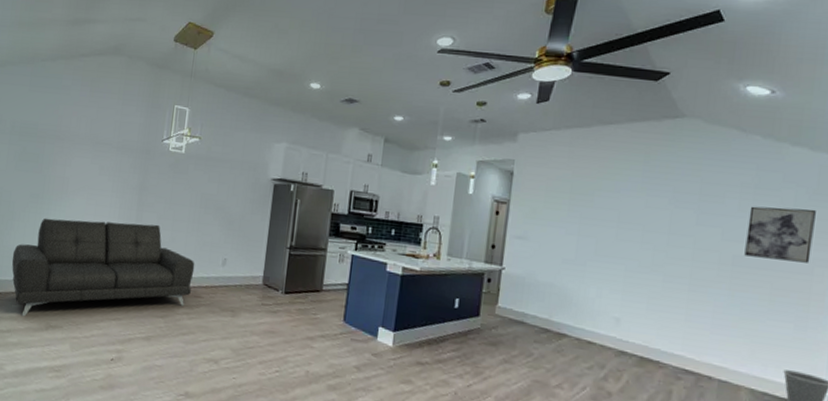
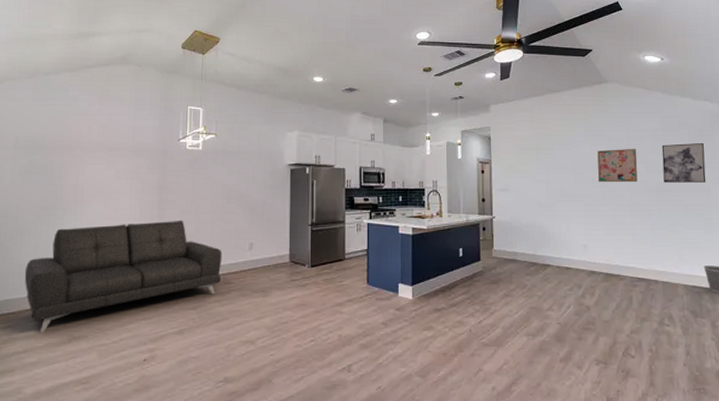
wall art: none [649,203,712,250] -> present [597,148,638,182]

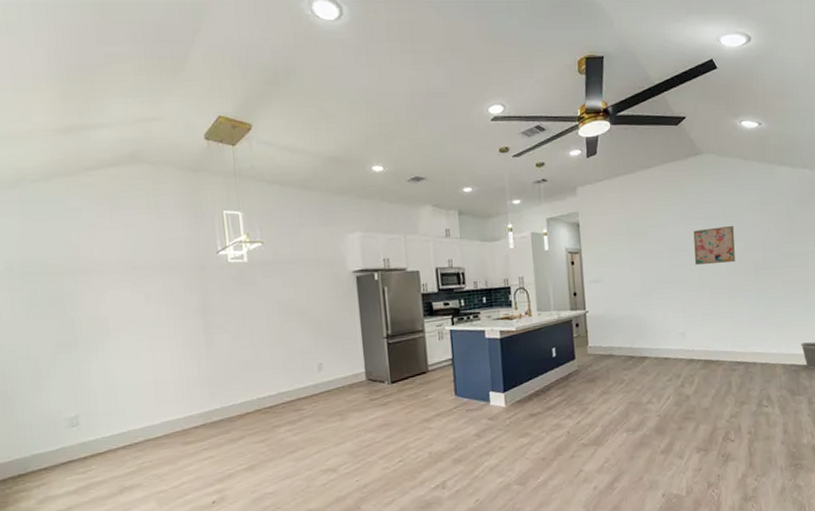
sofa: present [24,220,222,333] -> none [50,344,291,487]
wall art: present [661,142,706,183] -> none [759,214,804,260]

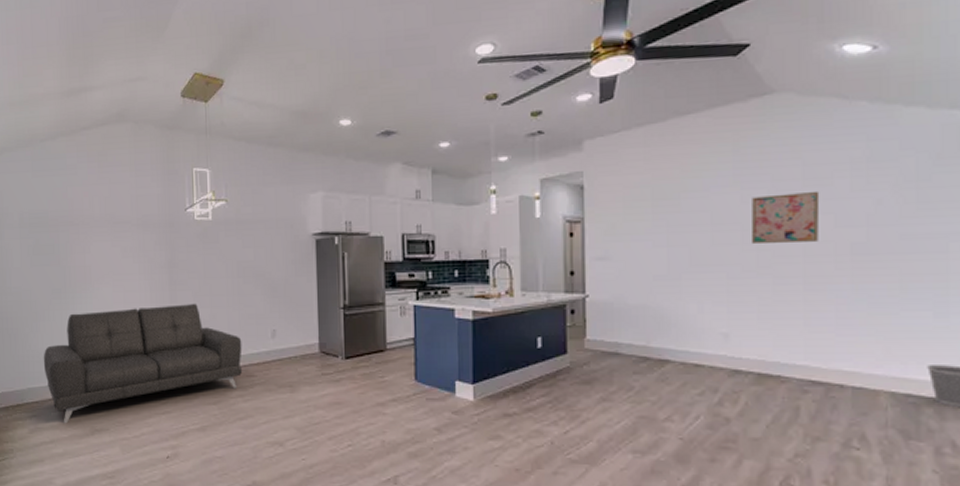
sofa: none [50,344,291,487] -> present [43,303,243,424]

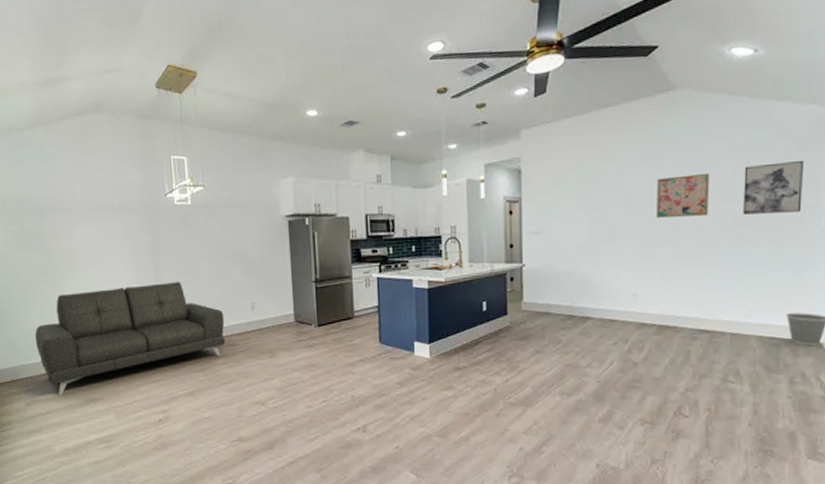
wall art: none [864,176,943,242] -> present [743,160,803,215]

